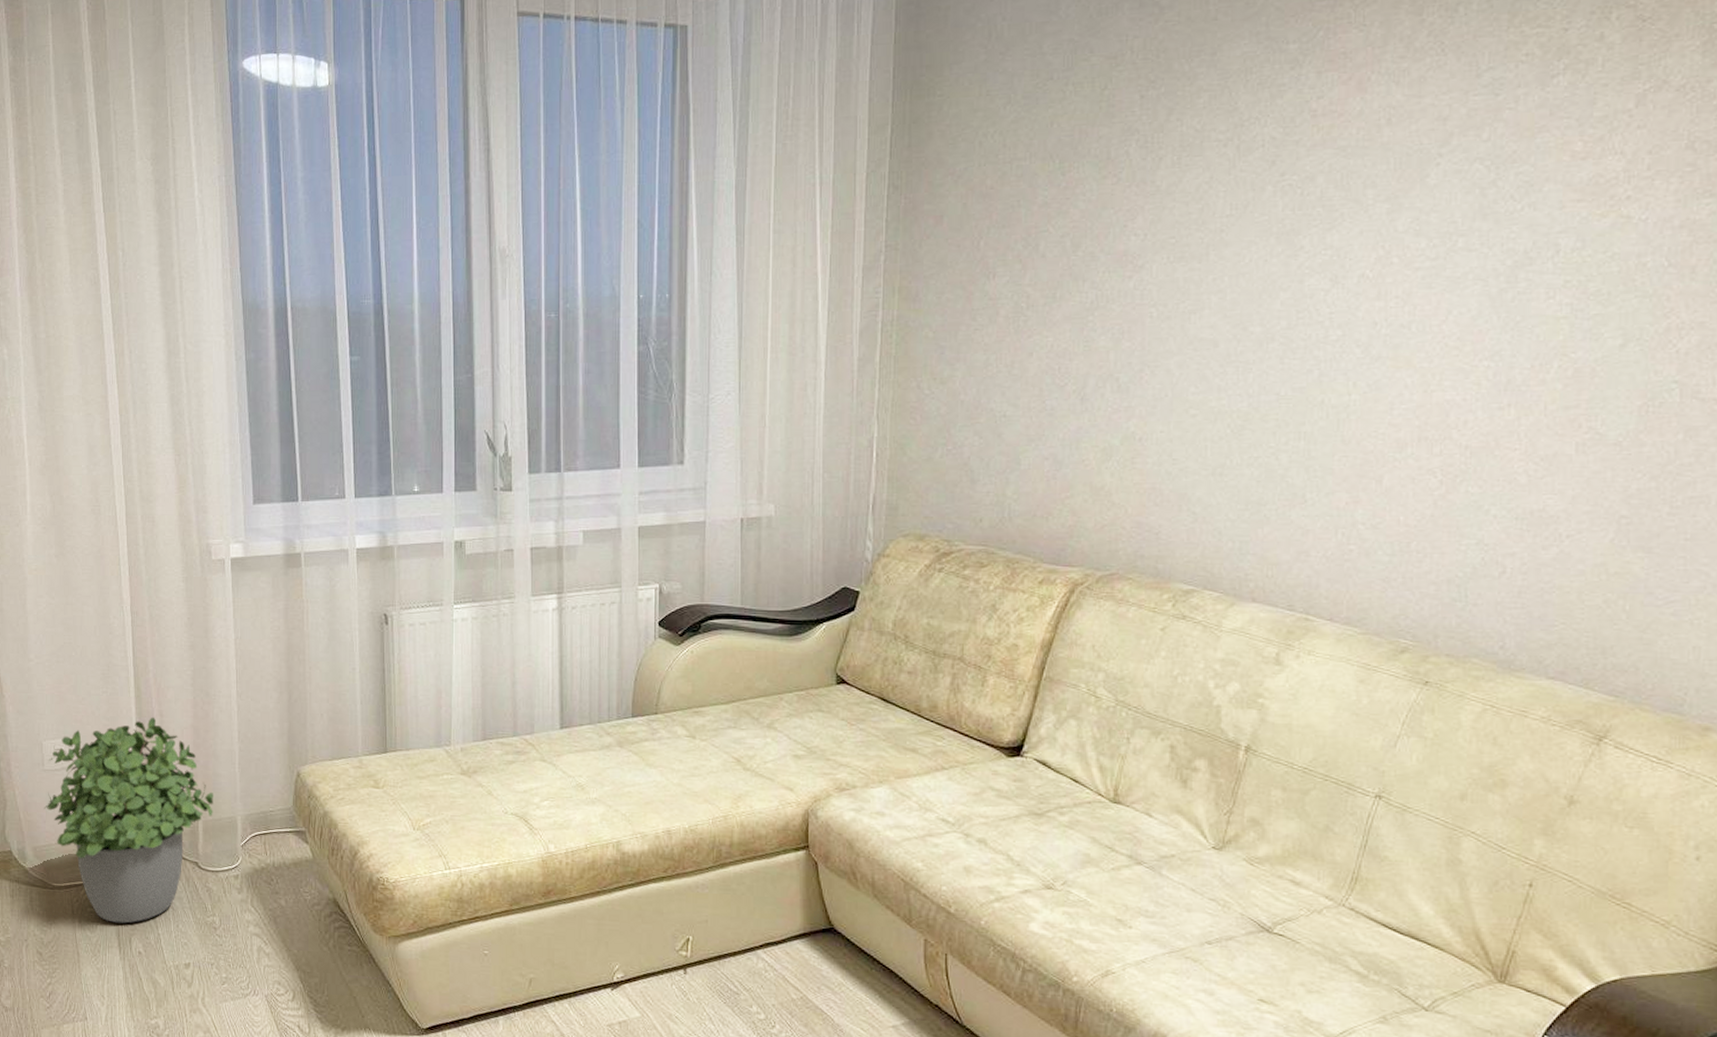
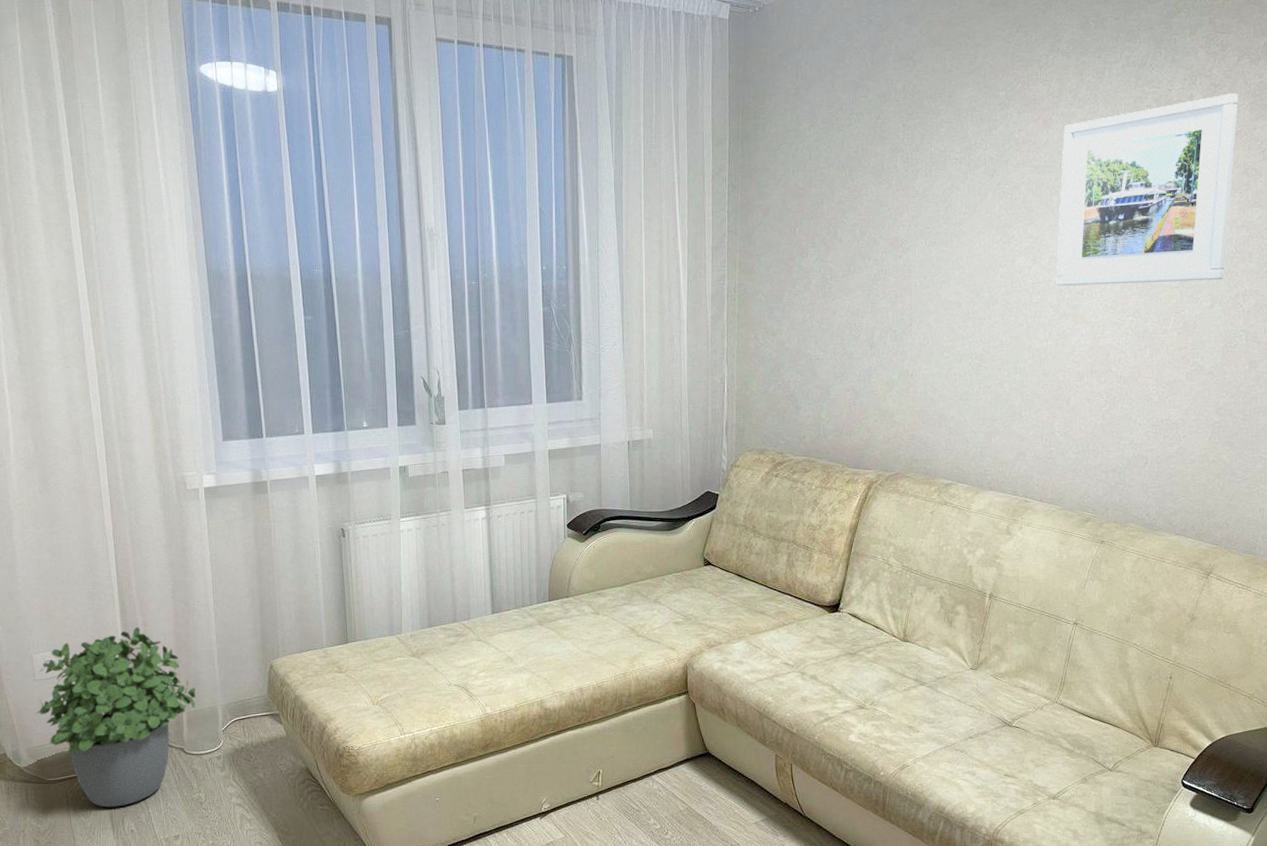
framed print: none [1367,29,1683,317] -> present [1056,93,1238,286]

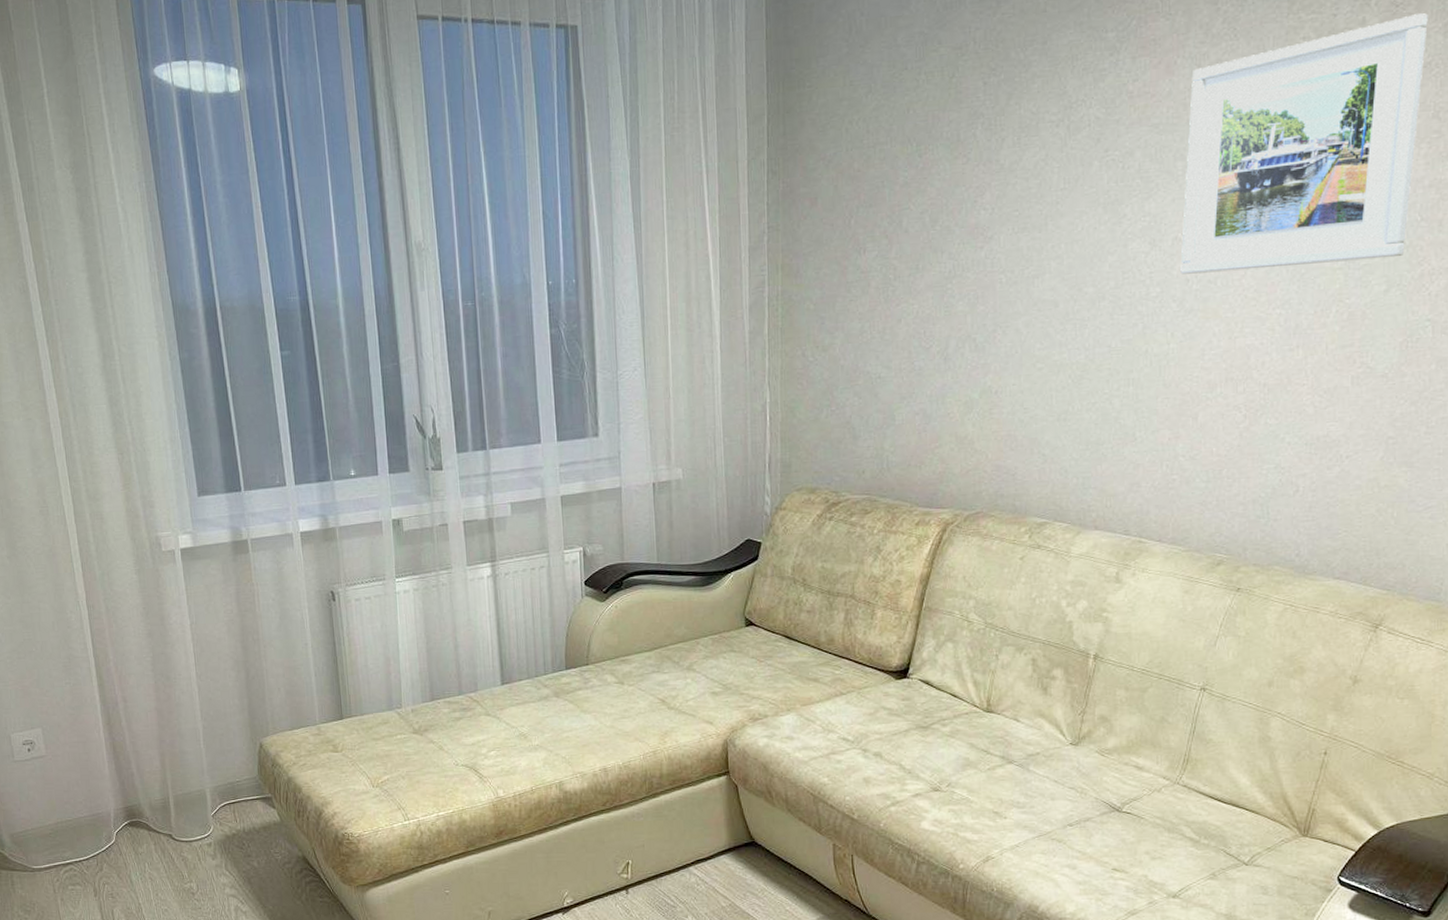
potted plant: present [36,626,197,807] -> none [17,703,183,897]

